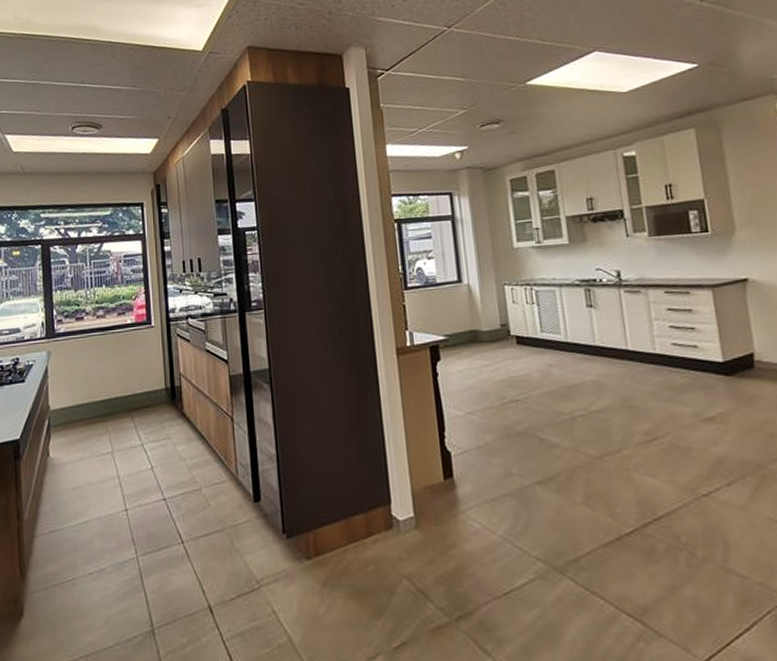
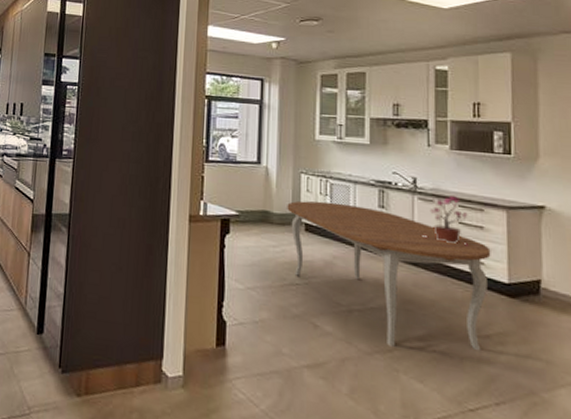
dining table: none [495,309,706,446] -> present [287,201,491,352]
potted plant: none [634,281,679,332] -> present [422,194,468,246]

